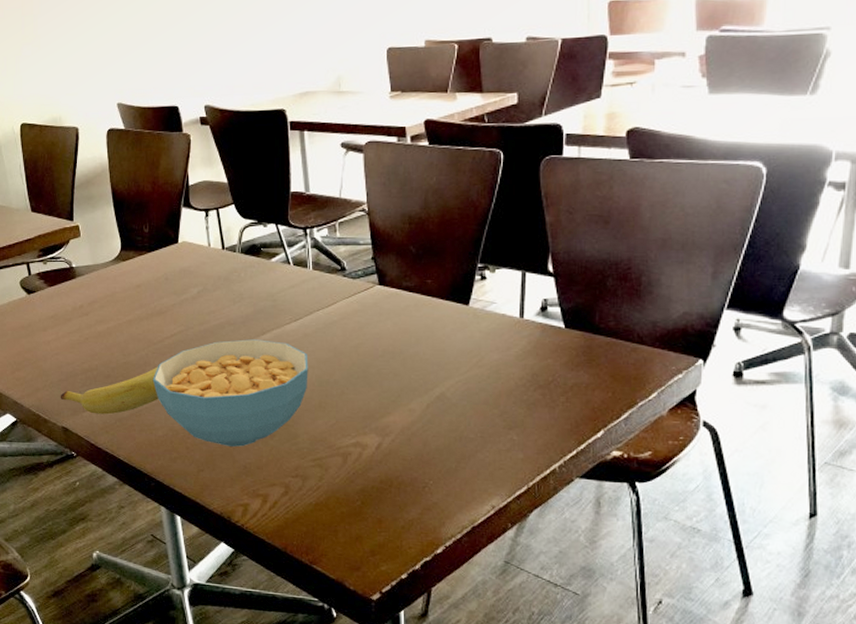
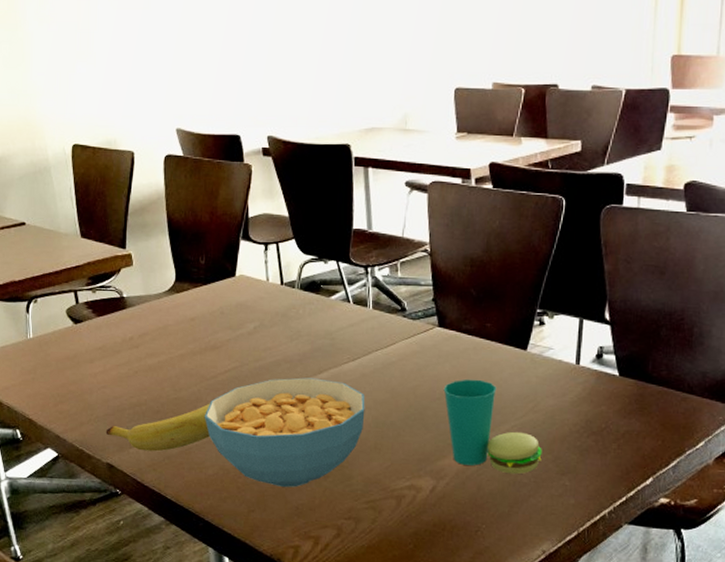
cup: none [386,335,488,430] -> present [443,379,542,475]

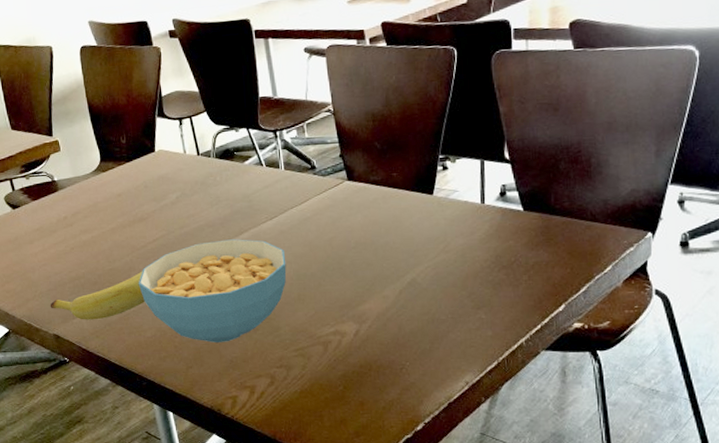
cup: present [443,379,542,475] -> none [358,226,457,313]

